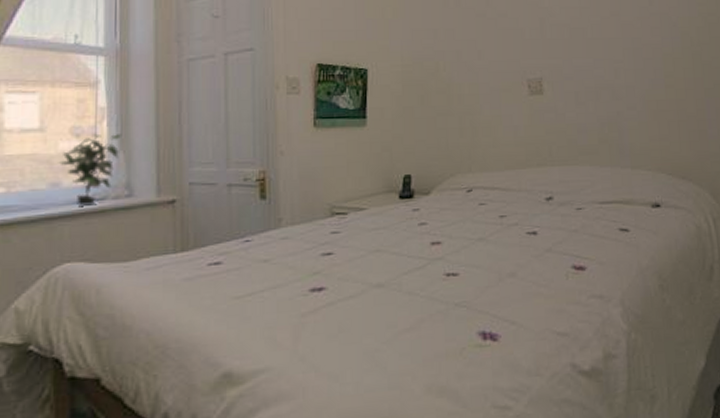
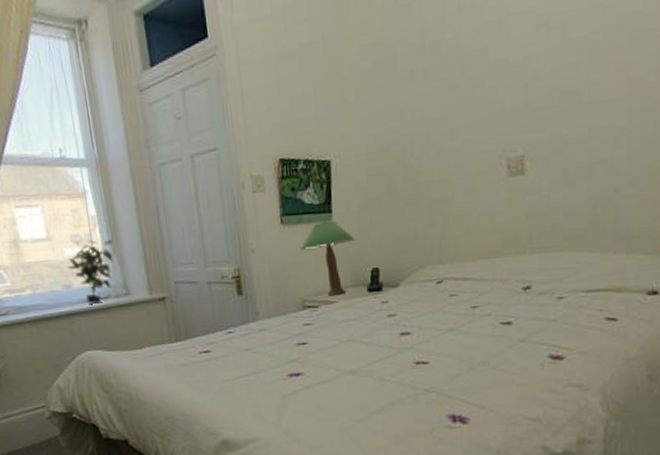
table lamp: none [333,126,389,203] -> present [301,220,356,297]

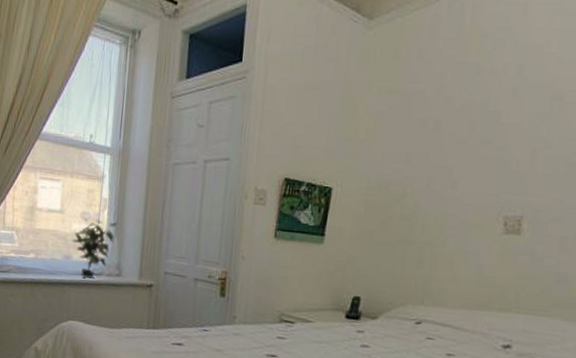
table lamp: present [301,220,356,297] -> none [289,243,343,317]

